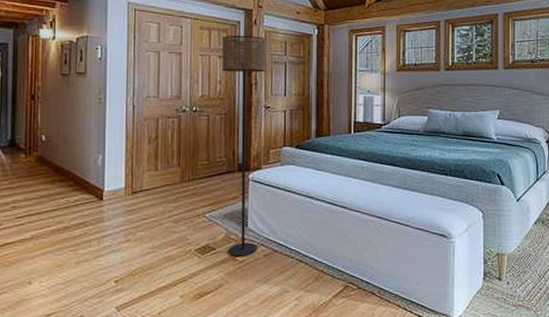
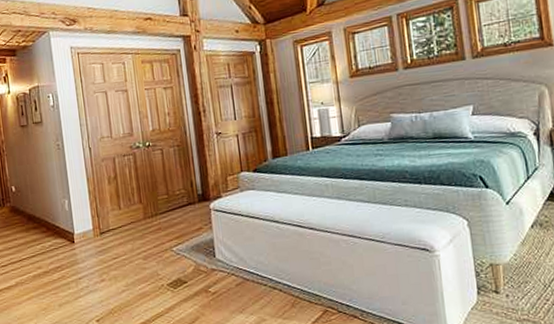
floor lamp: present [222,36,266,256] -> none [165,62,228,288]

